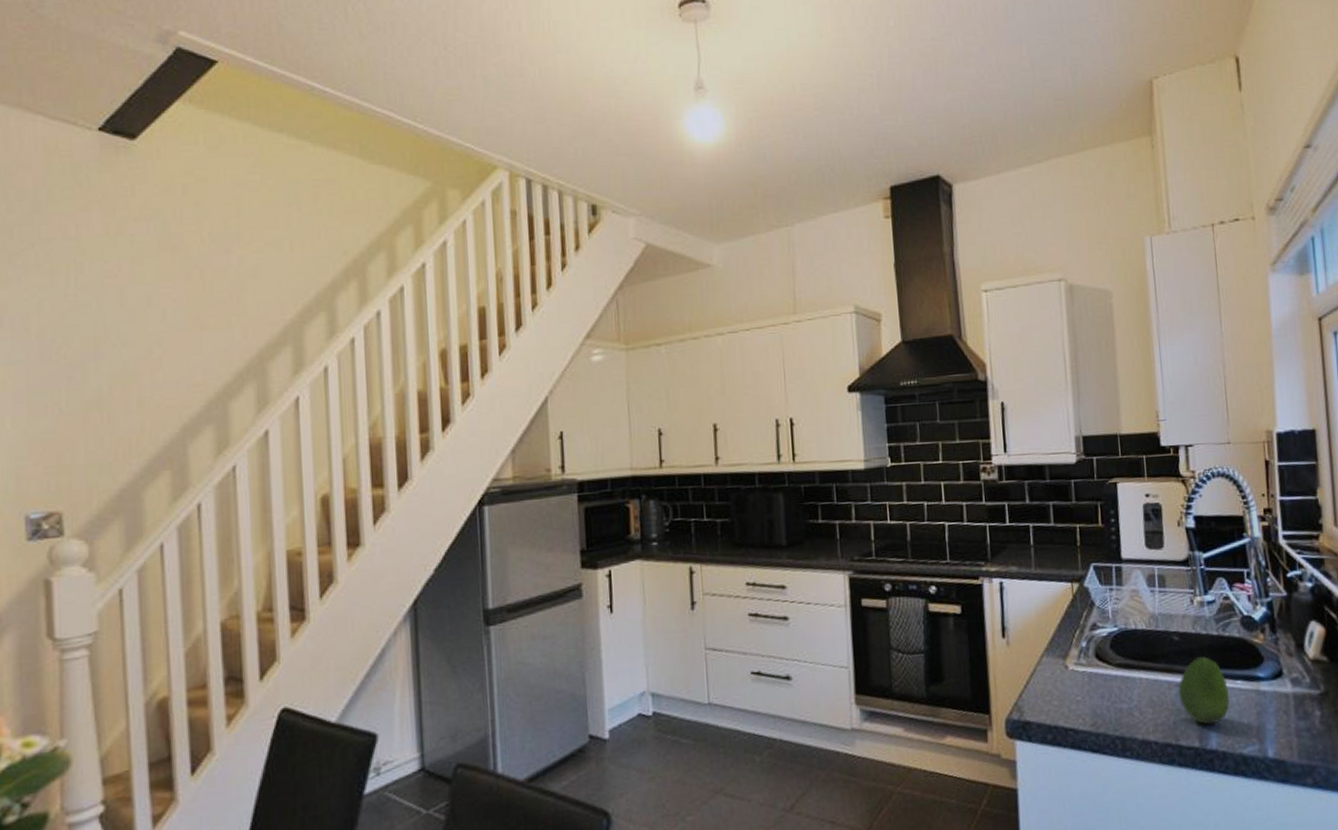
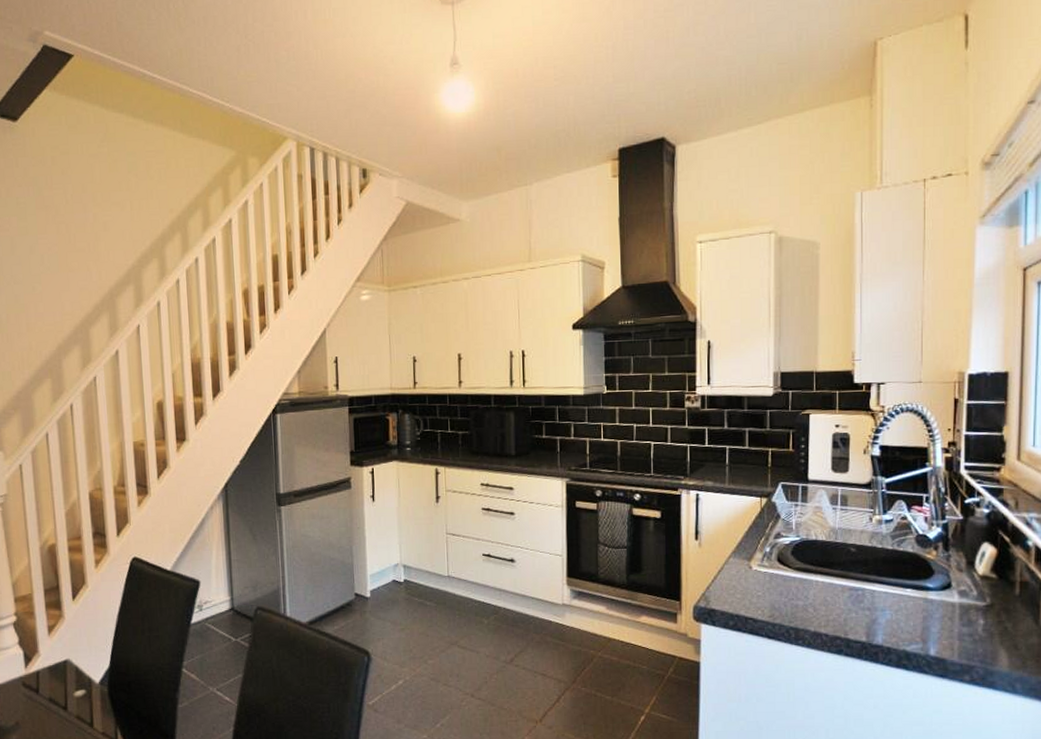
fruit: present [1178,657,1230,725] -> none [851,567,898,624]

